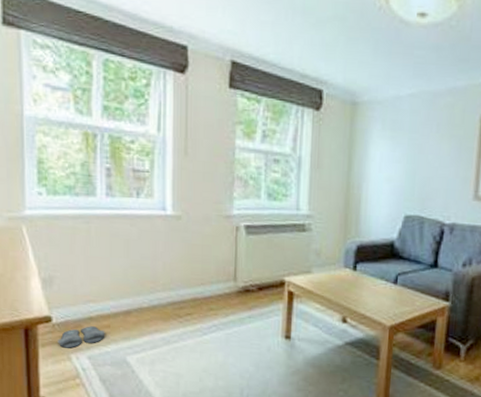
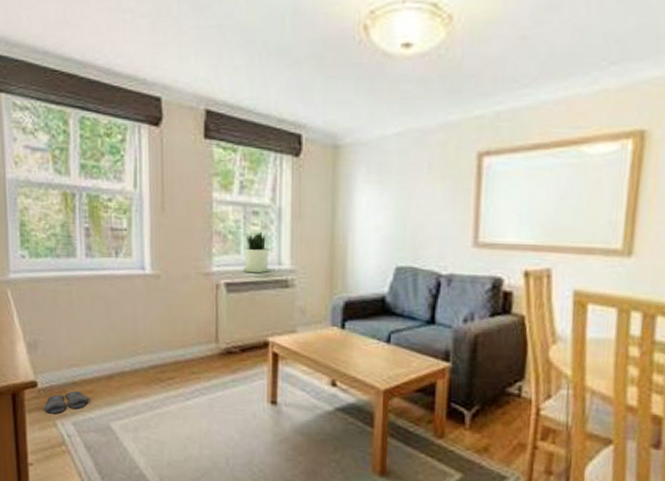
planter: none [262,178,288,218] -> present [242,231,270,274]

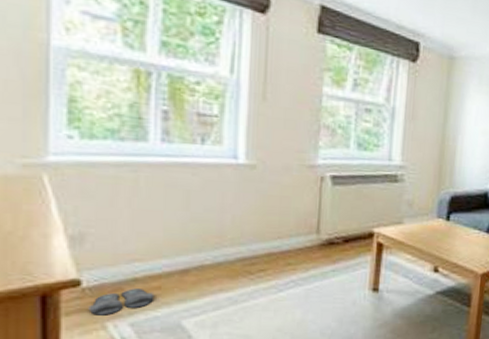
planter: present [242,231,270,274] -> none [351,128,380,168]

